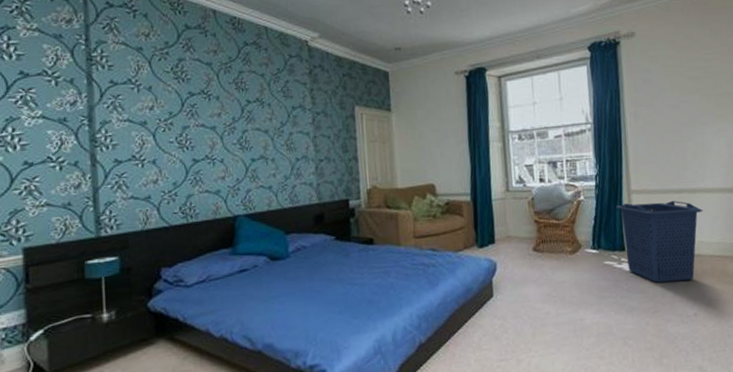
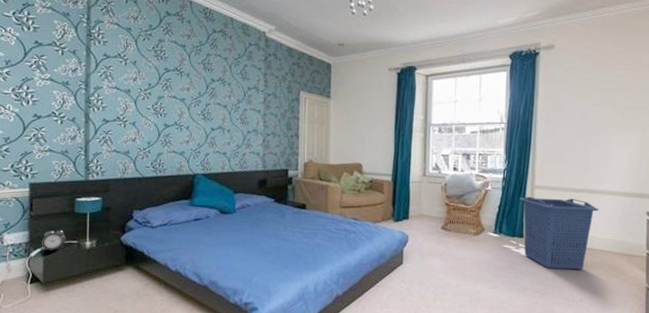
alarm clock: none [43,302,77,333] -> present [41,230,67,252]

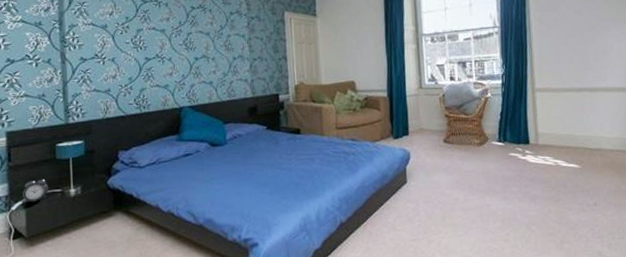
laundry basket: present [520,197,599,269] -> none [521,99,604,174]

